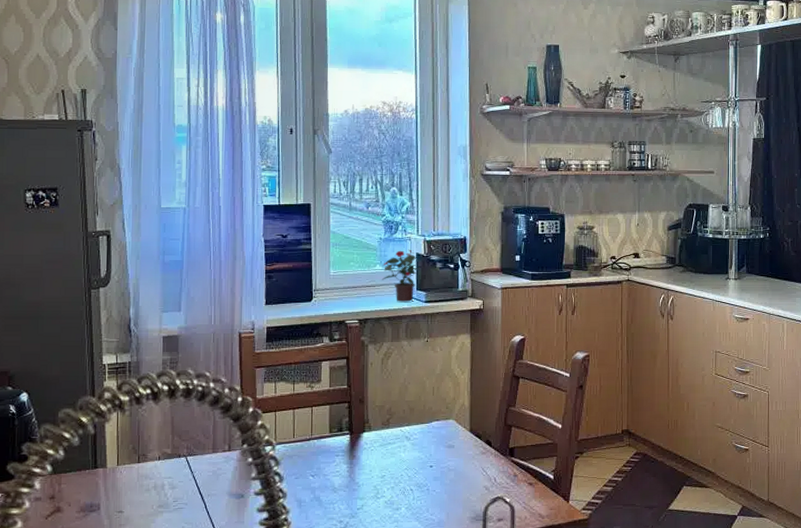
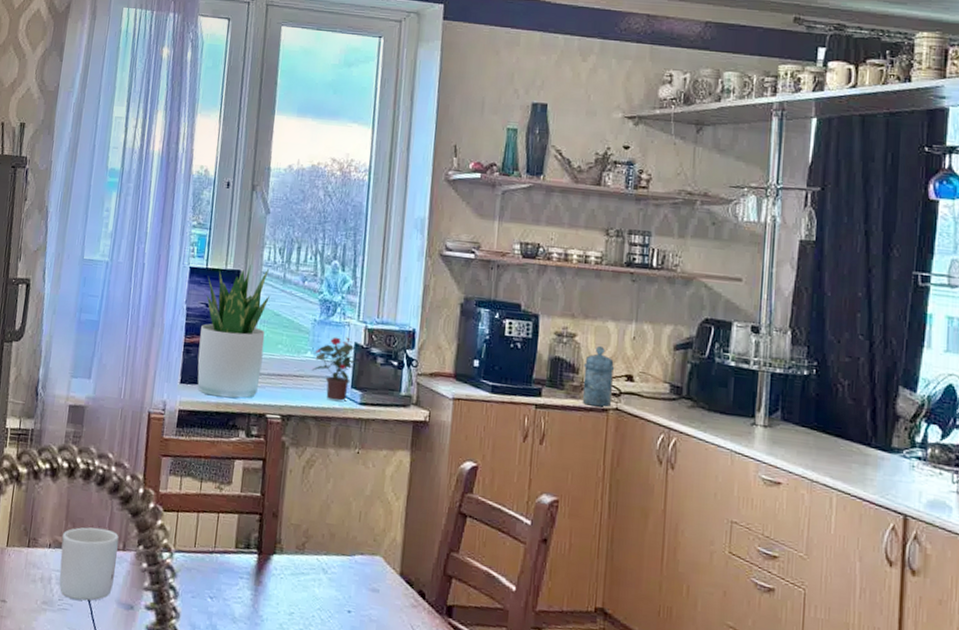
mug: none [169,436,224,498] -> present [59,527,119,601]
planter: none [279,198,339,312] -> present [197,264,270,399]
canister: none [601,233,625,280] -> present [582,345,615,408]

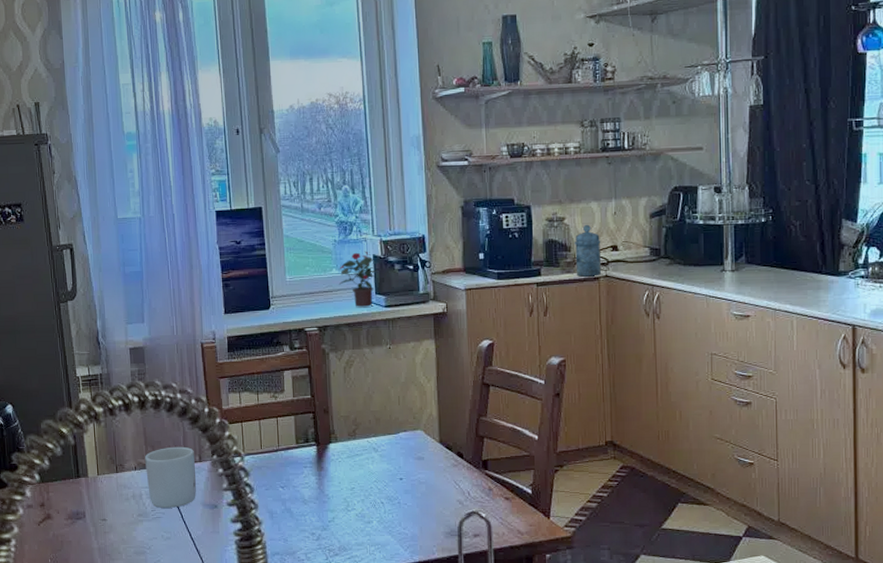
planter: present [197,264,270,399] -> none [233,200,294,320]

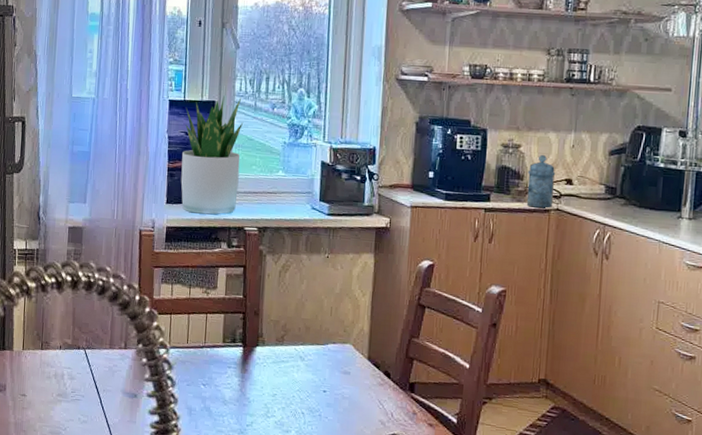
mug: present [144,446,196,508] -> none [70,330,120,392]
planter: none [233,200,294,320] -> present [180,95,243,215]
potted flower: present [338,251,378,308] -> none [283,156,325,214]

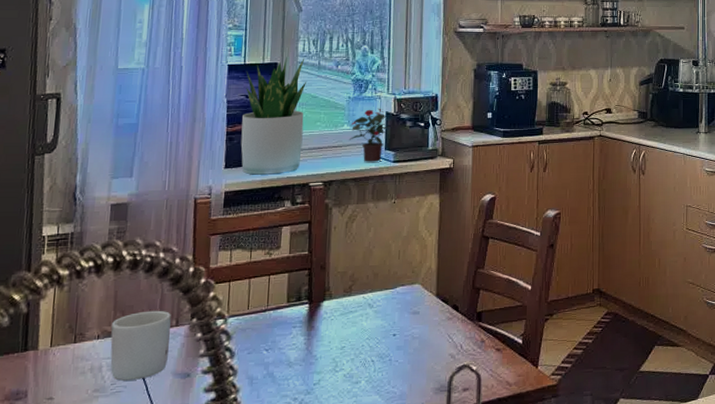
mug: none [70,330,120,392] -> present [110,310,171,381]
potted flower: none [283,156,325,214] -> present [348,108,390,163]
canister: present [526,154,556,209] -> none [573,89,597,136]

